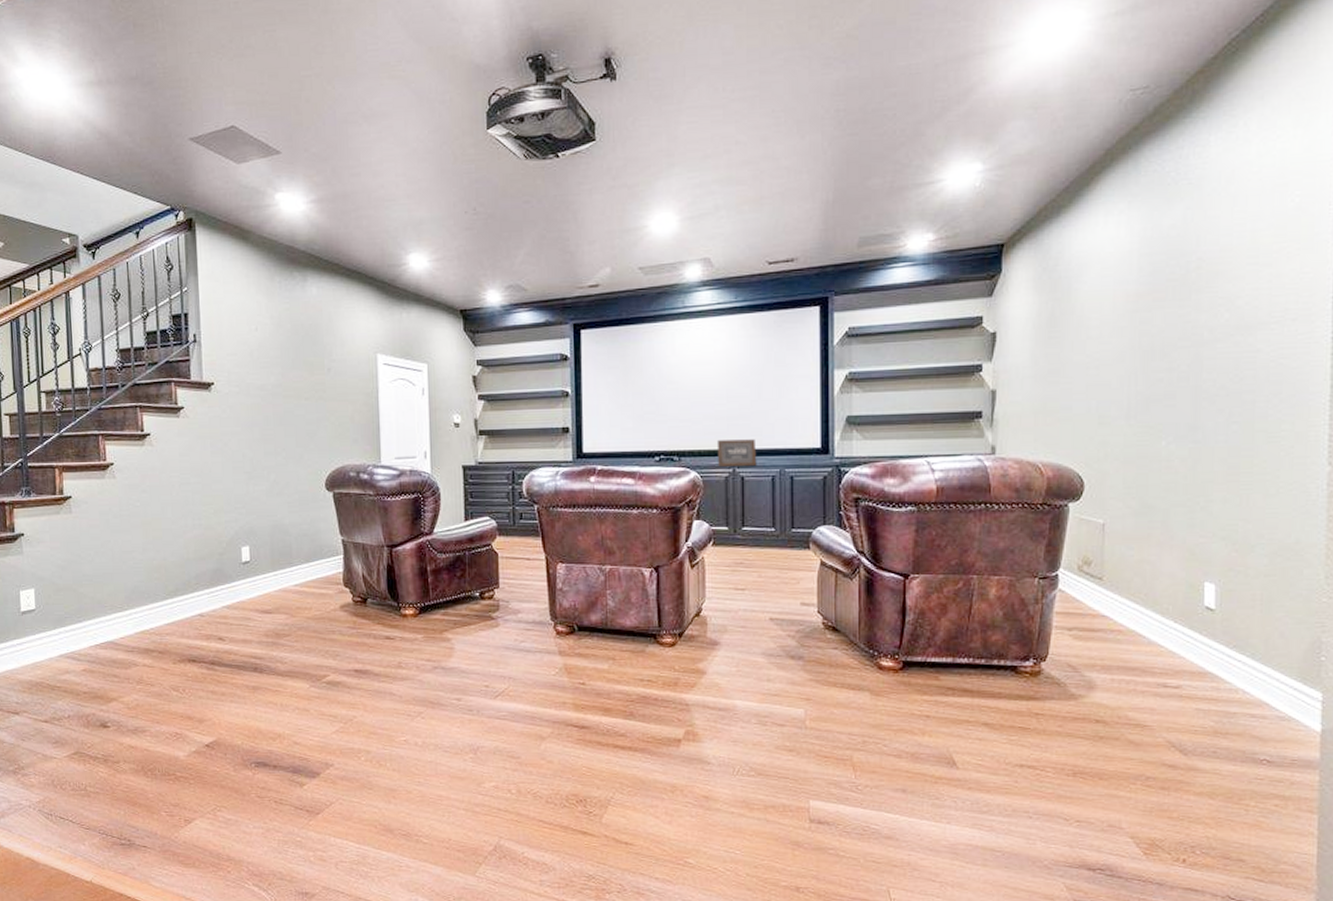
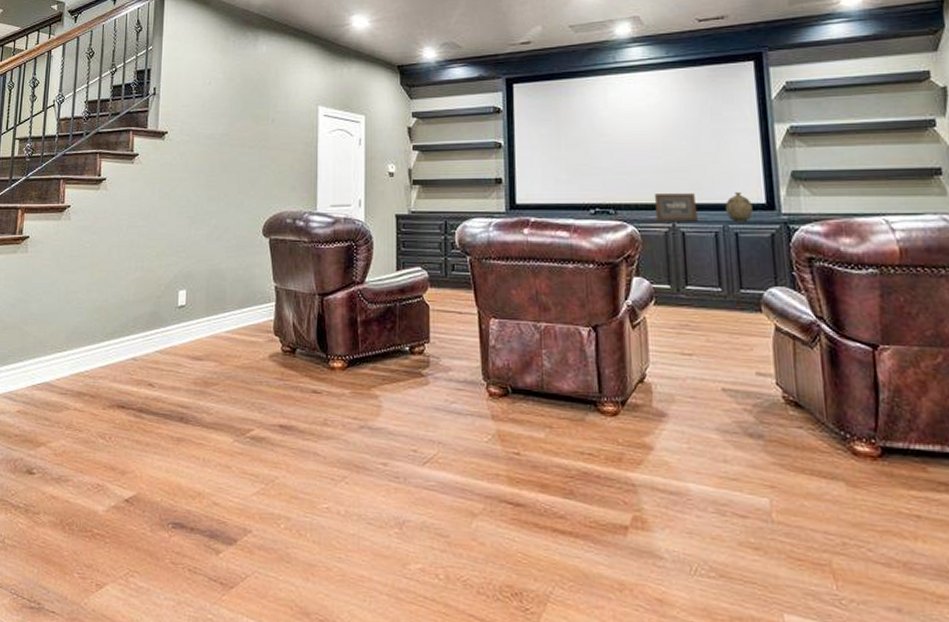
decorative vase: none [784,436,808,466] -> present [726,191,753,222]

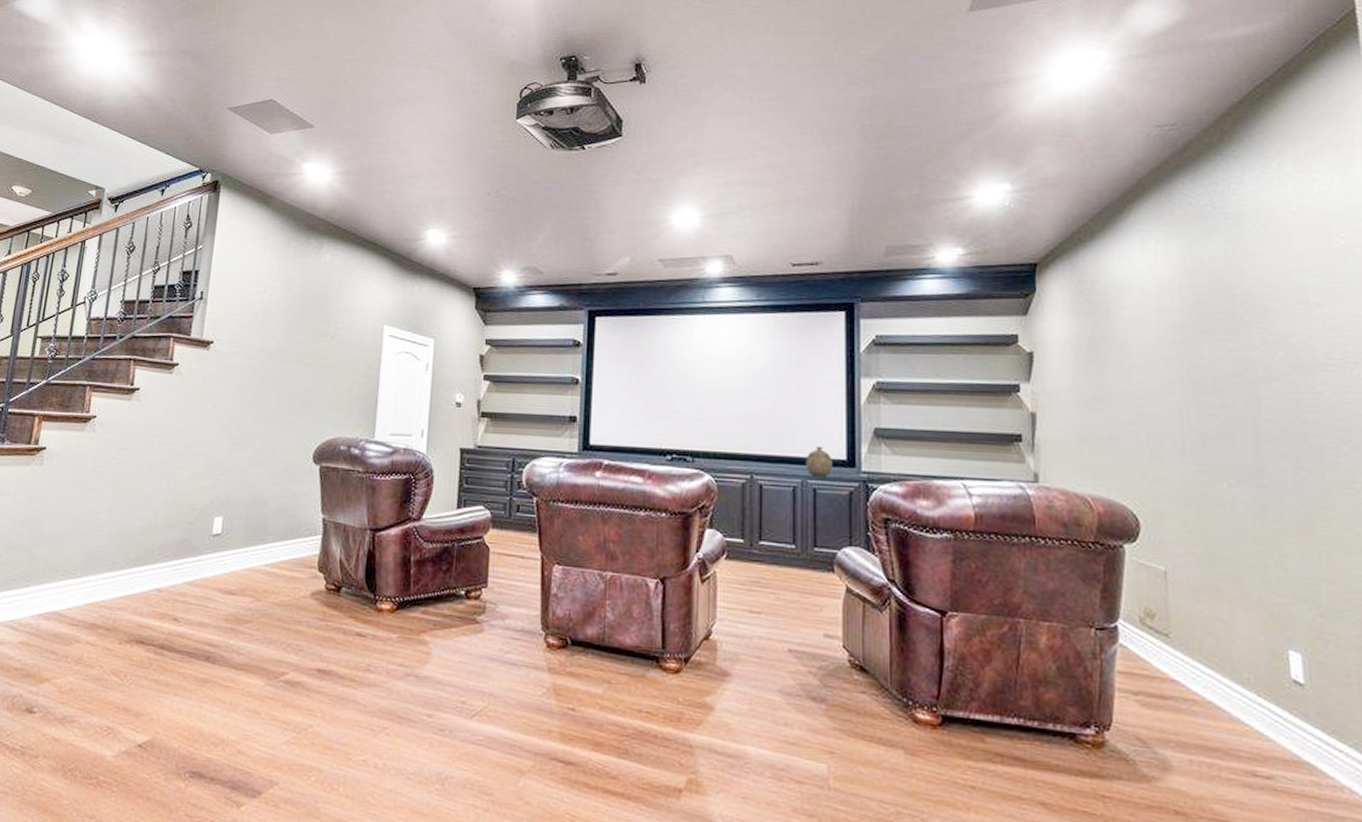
picture frame: present [654,193,698,221] -> none [733,443,777,474]

